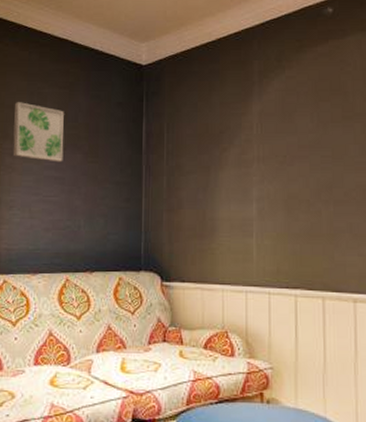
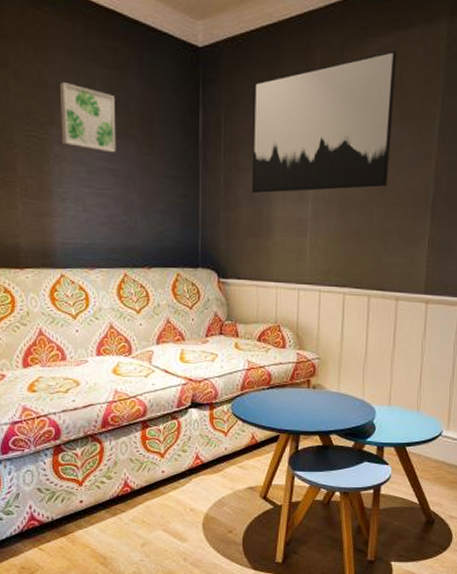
wall art: none [194,57,335,196] -> present [251,50,397,194]

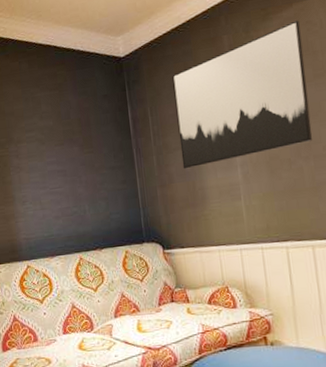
wall art: present [59,82,116,153] -> none [13,108,63,158]

